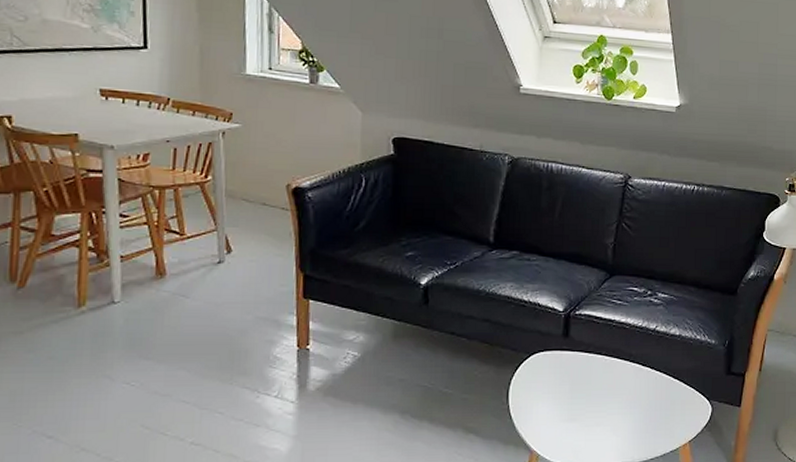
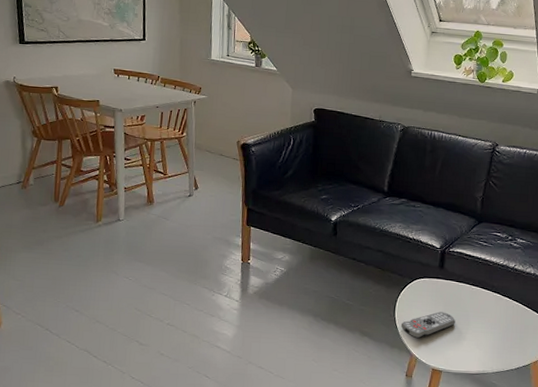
remote control: none [516,392,586,430] -> present [400,312,455,339]

